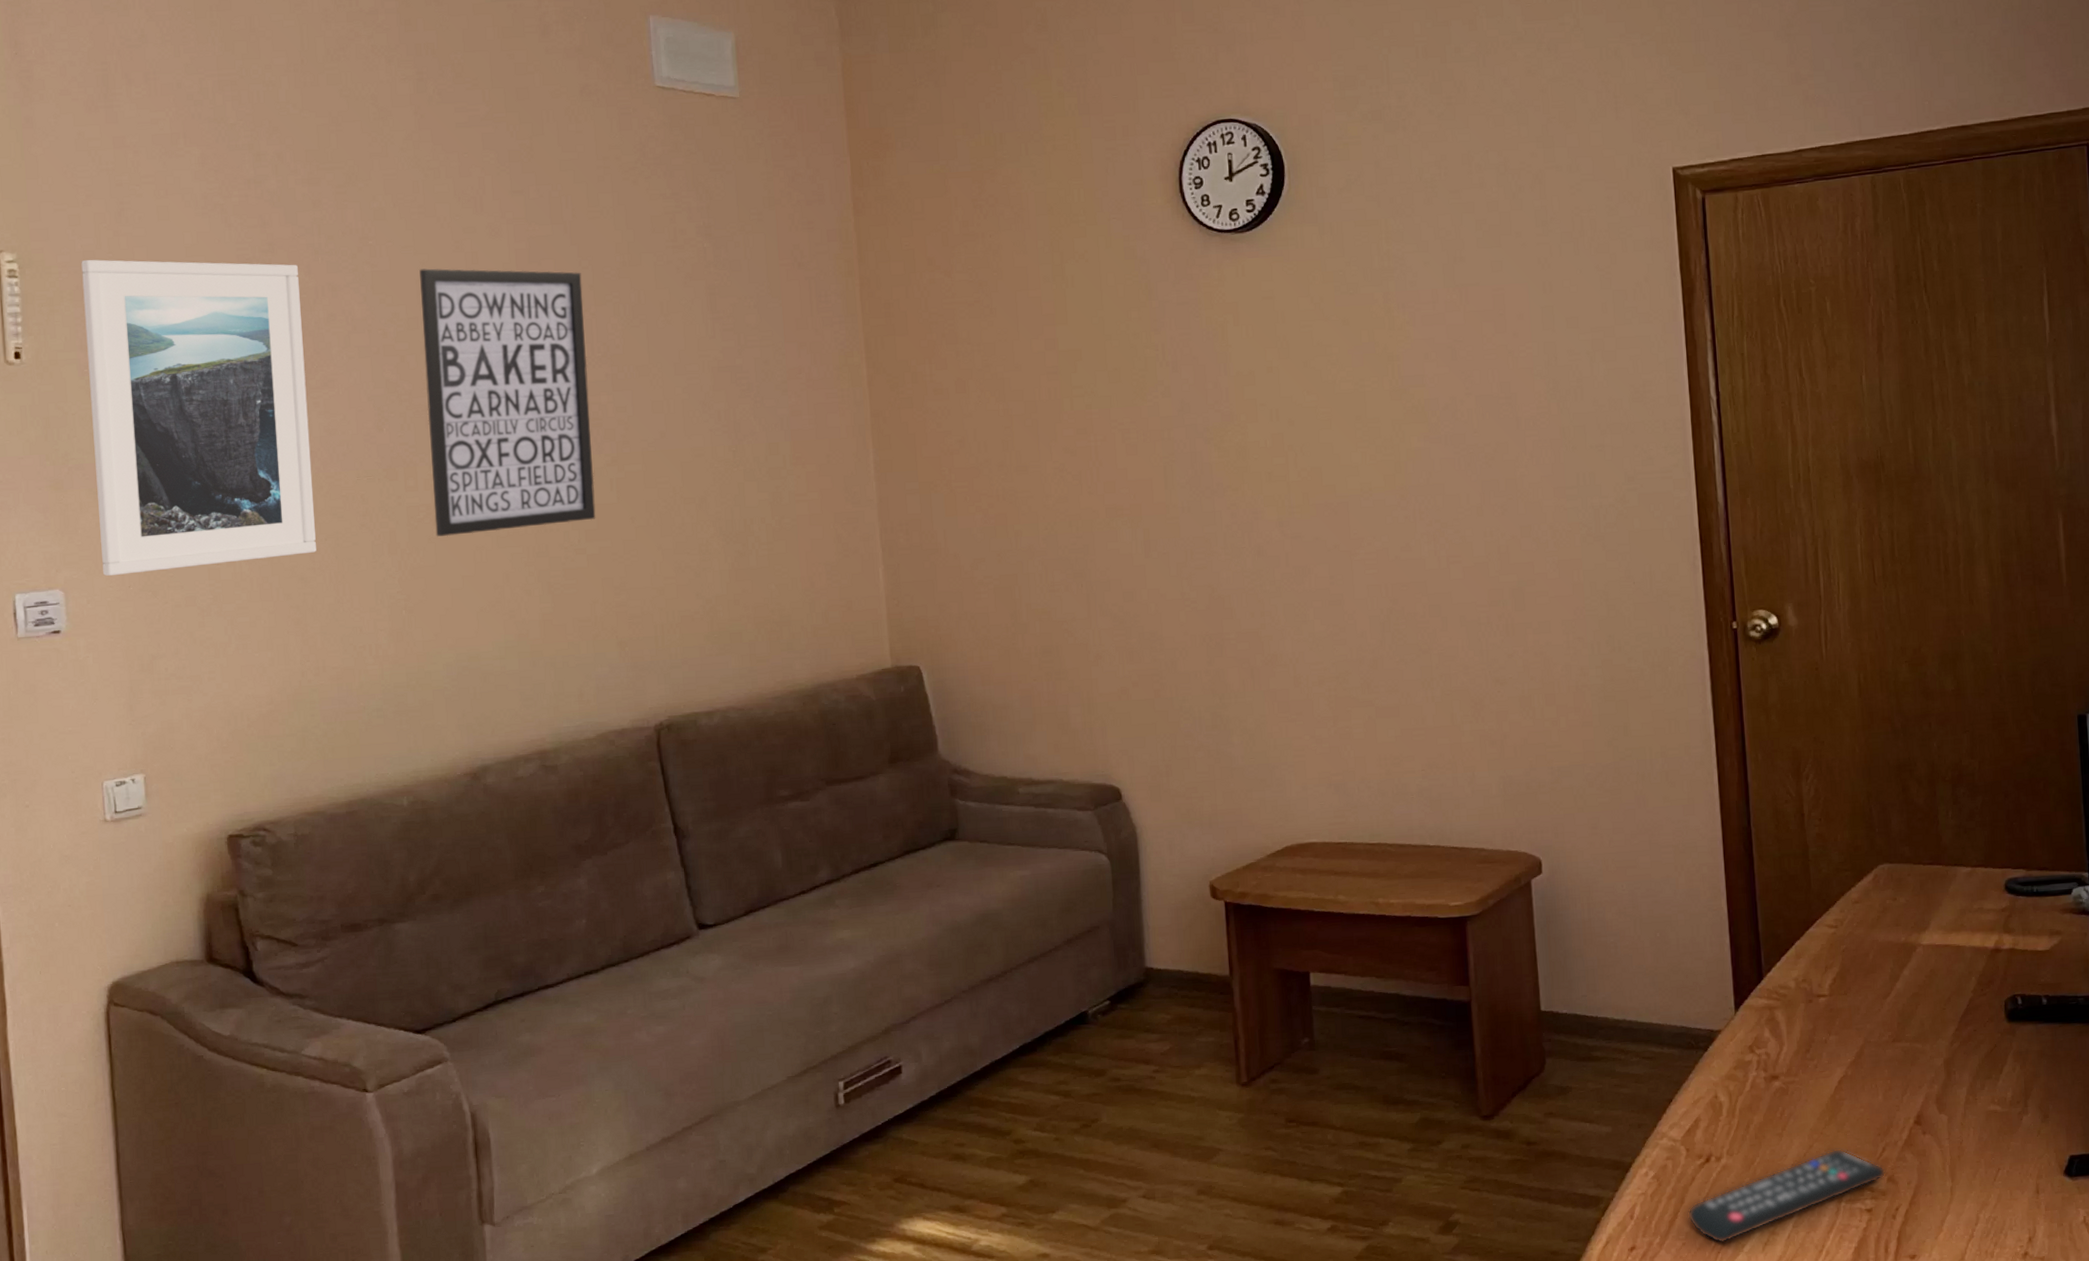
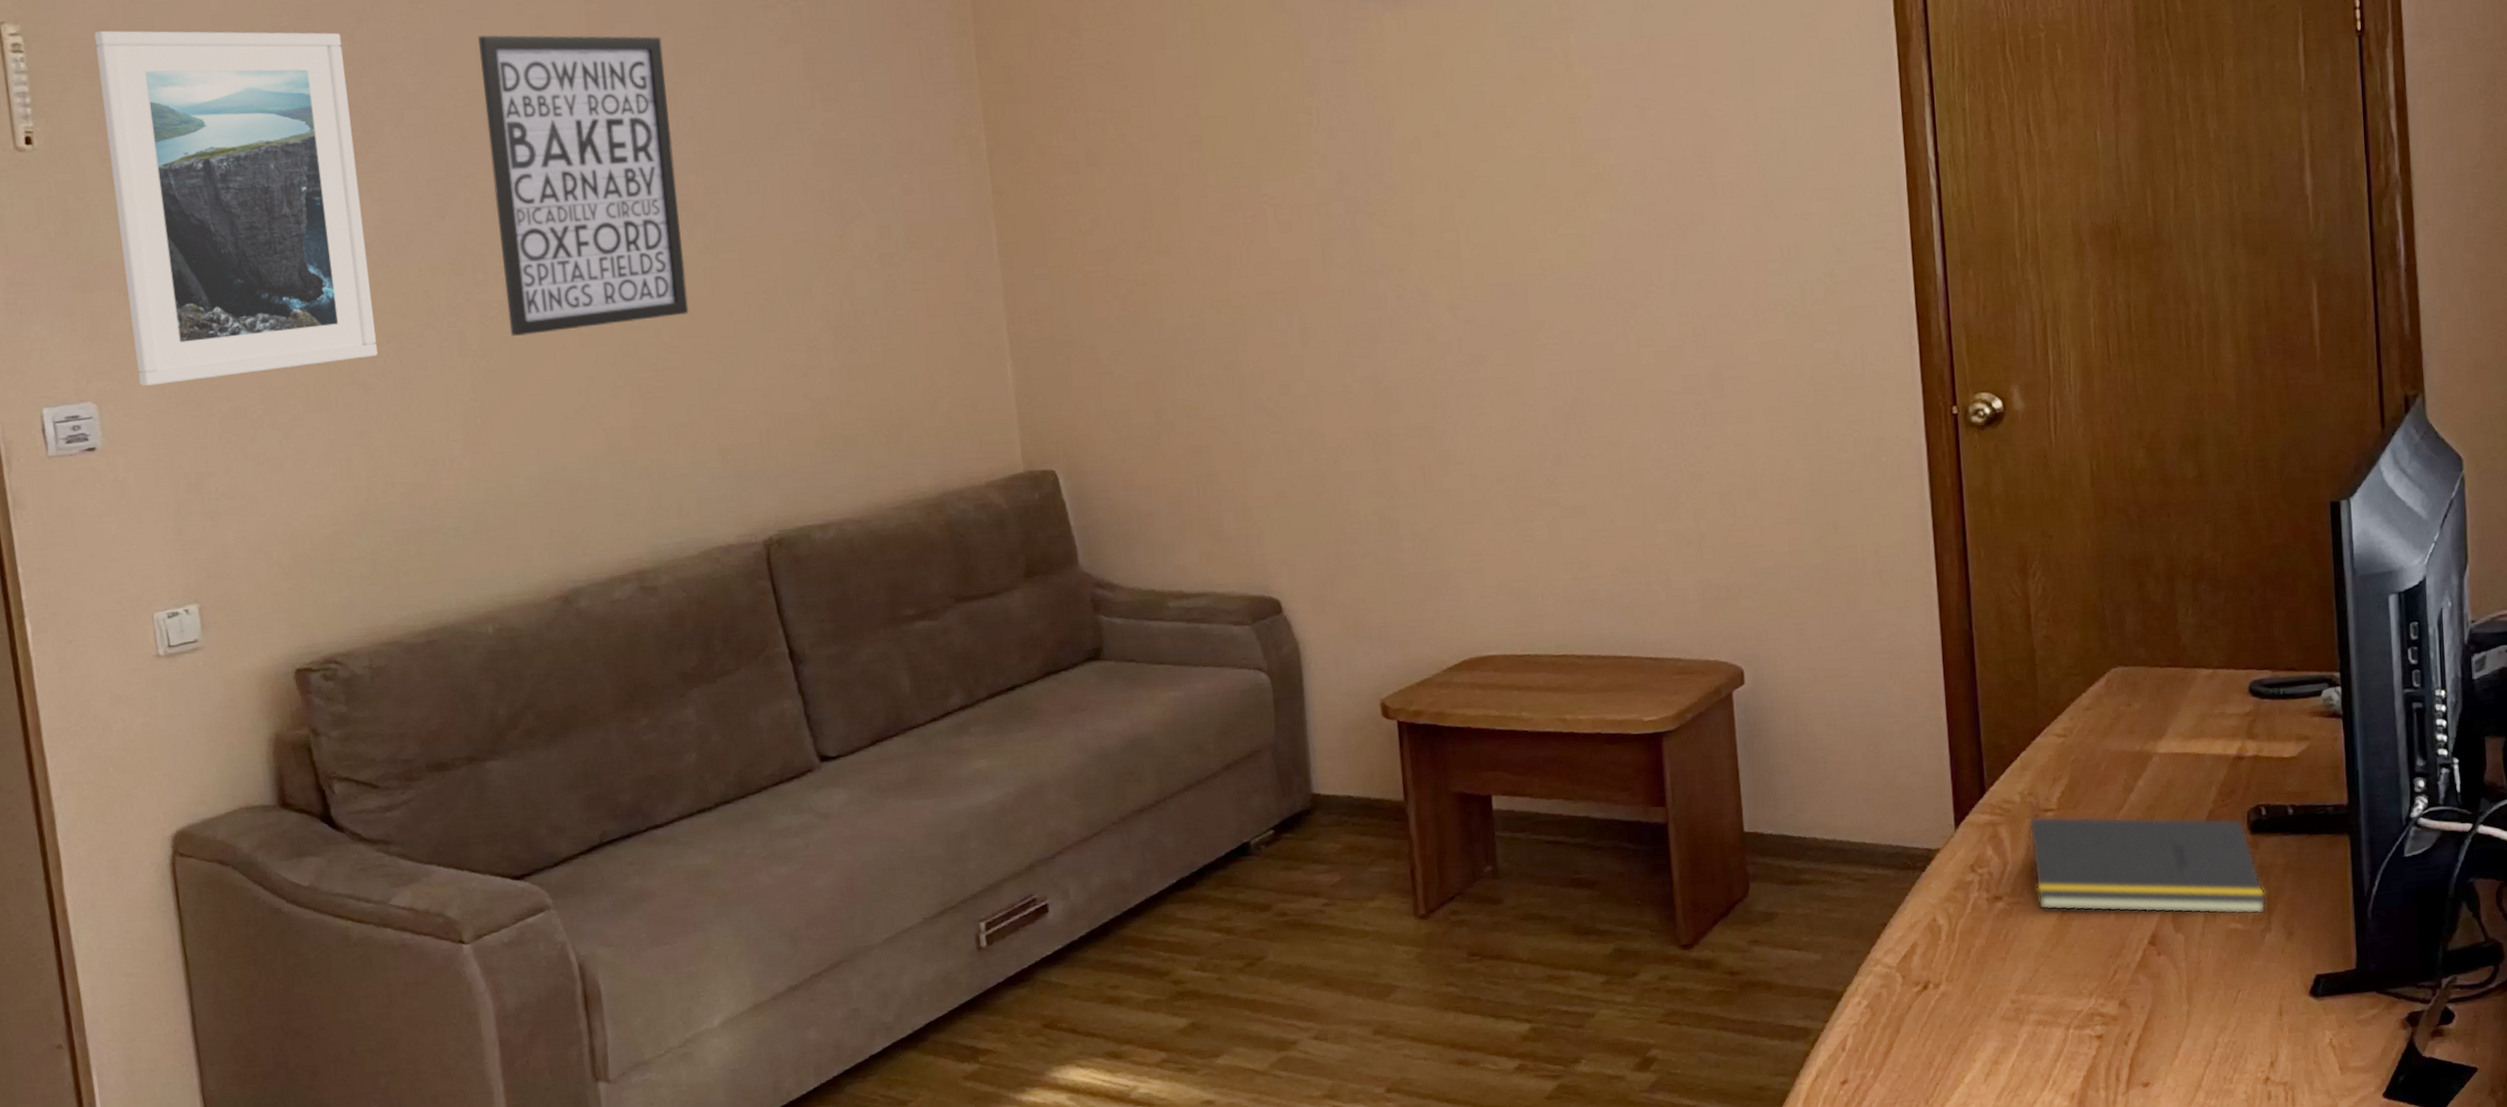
remote control: present [1687,1148,1886,1244] -> none [1903,972,2118,1075]
notepad: none [1800,1001,2023,1098] -> present [2026,816,2267,915]

